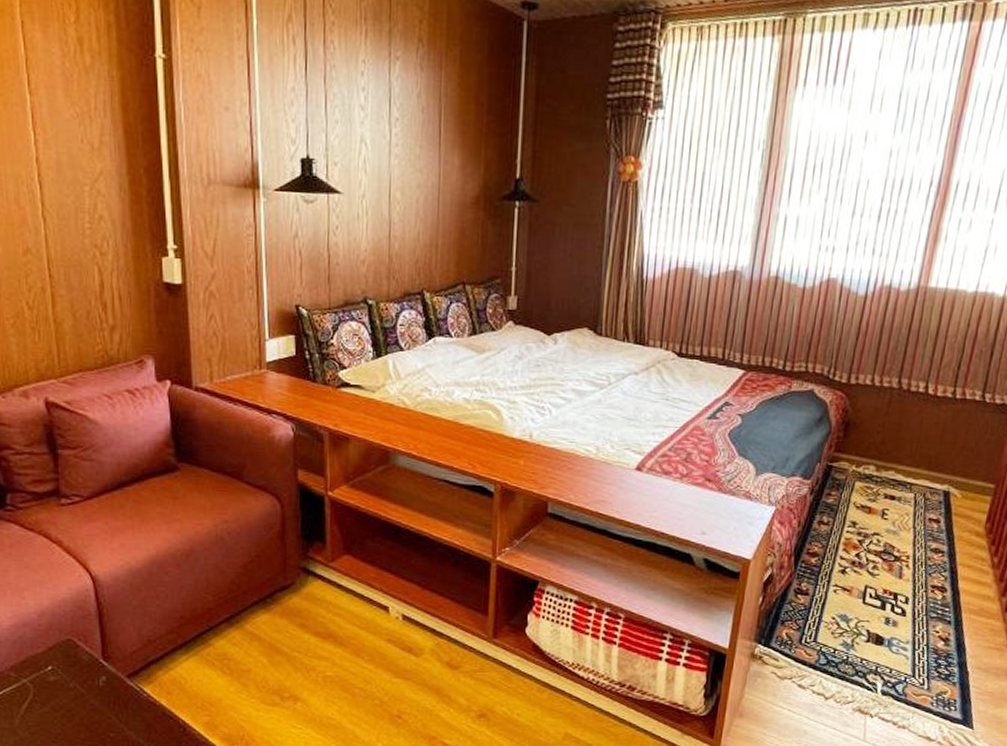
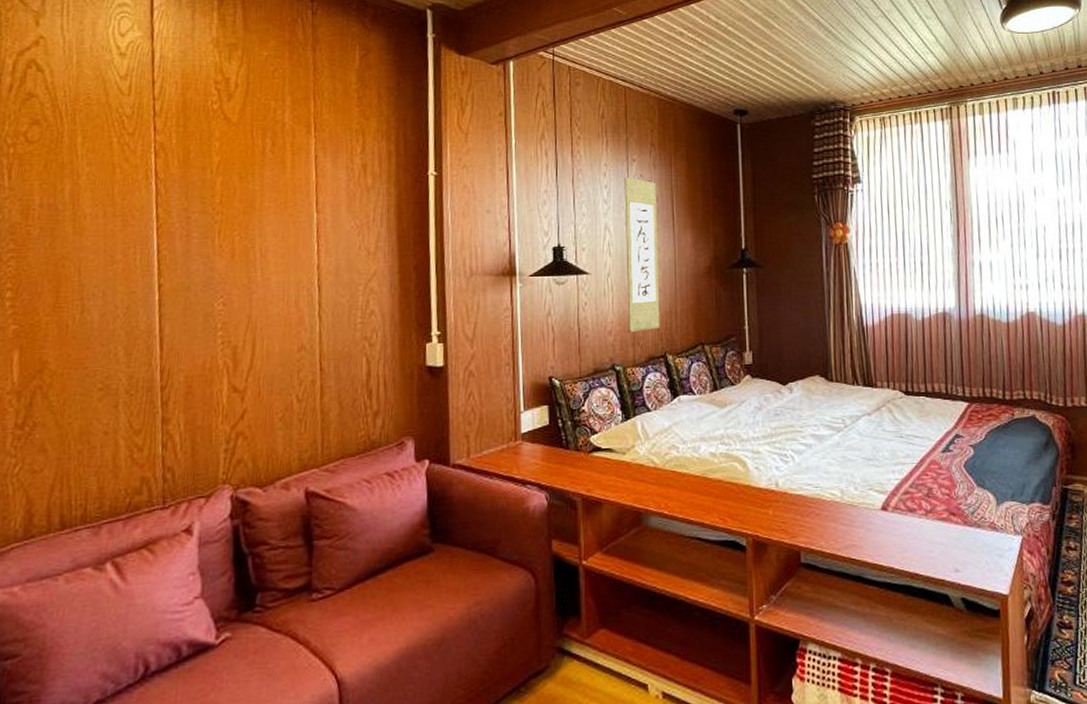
wall scroll: none [382,76,423,265] -> present [624,174,662,333]

